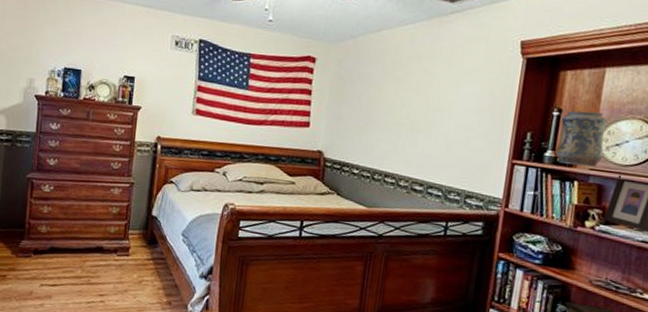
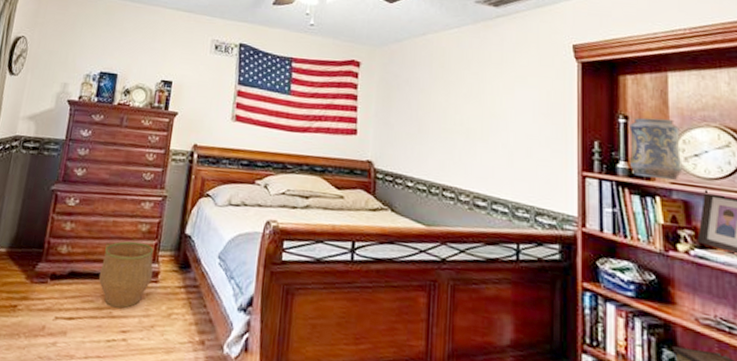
basket: none [76,221,125,277] -> present [98,241,154,309]

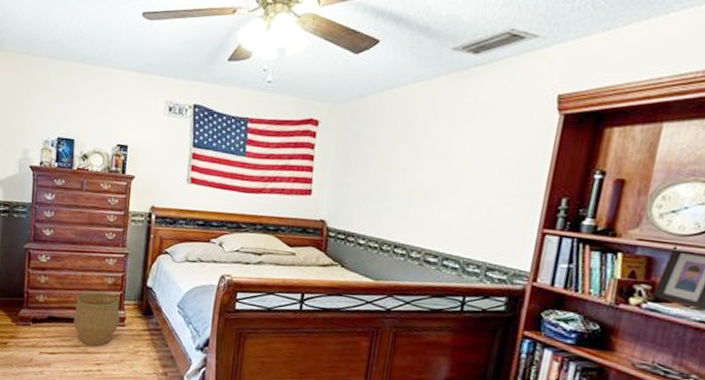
decorative vase: present [630,117,683,181] -> none [597,172,662,237]

